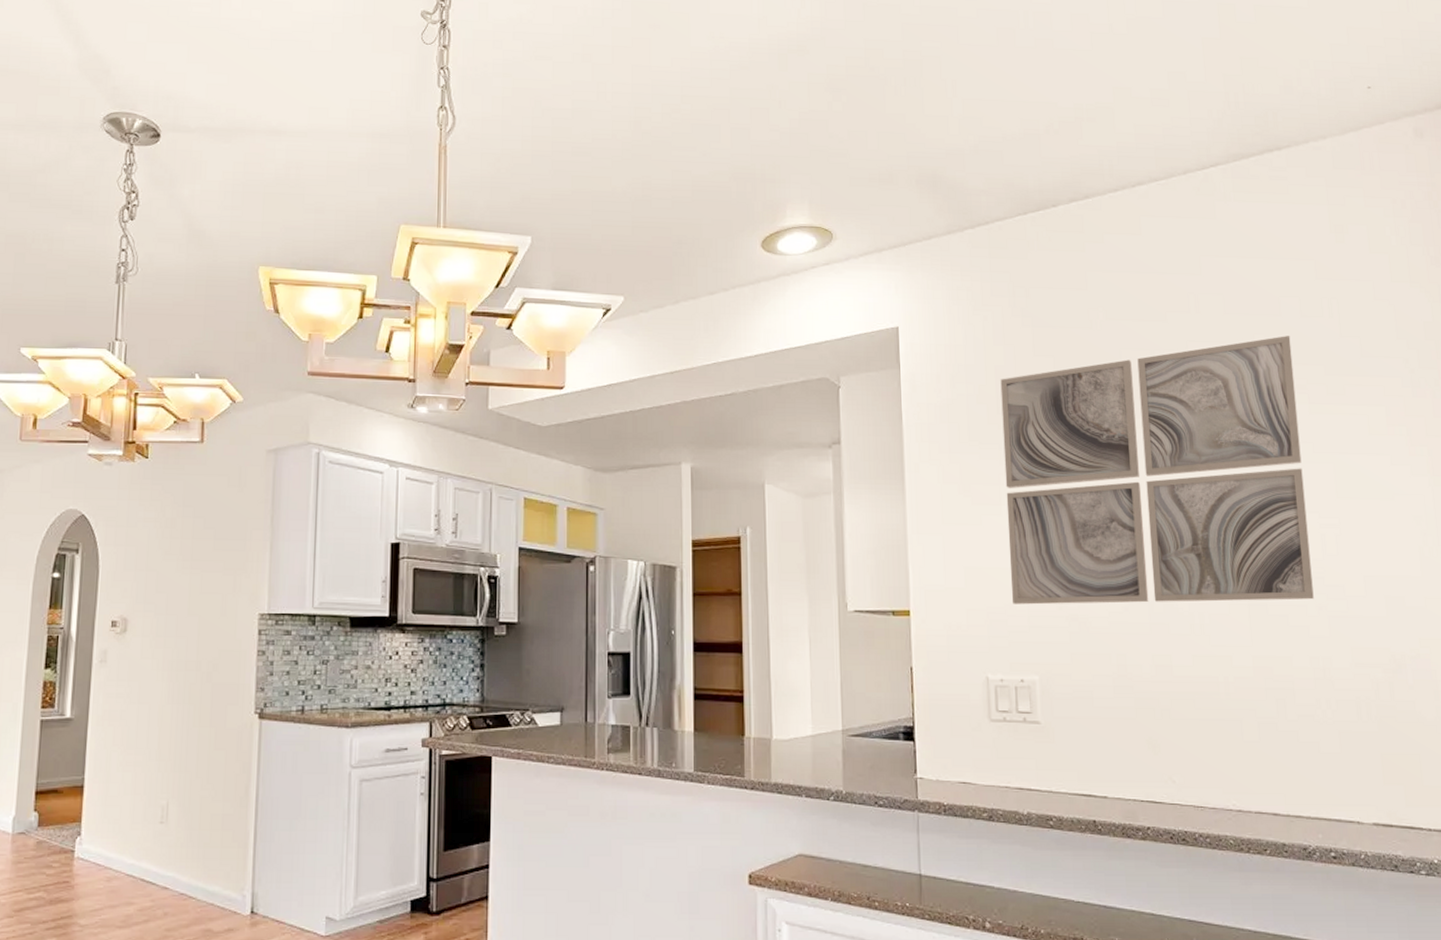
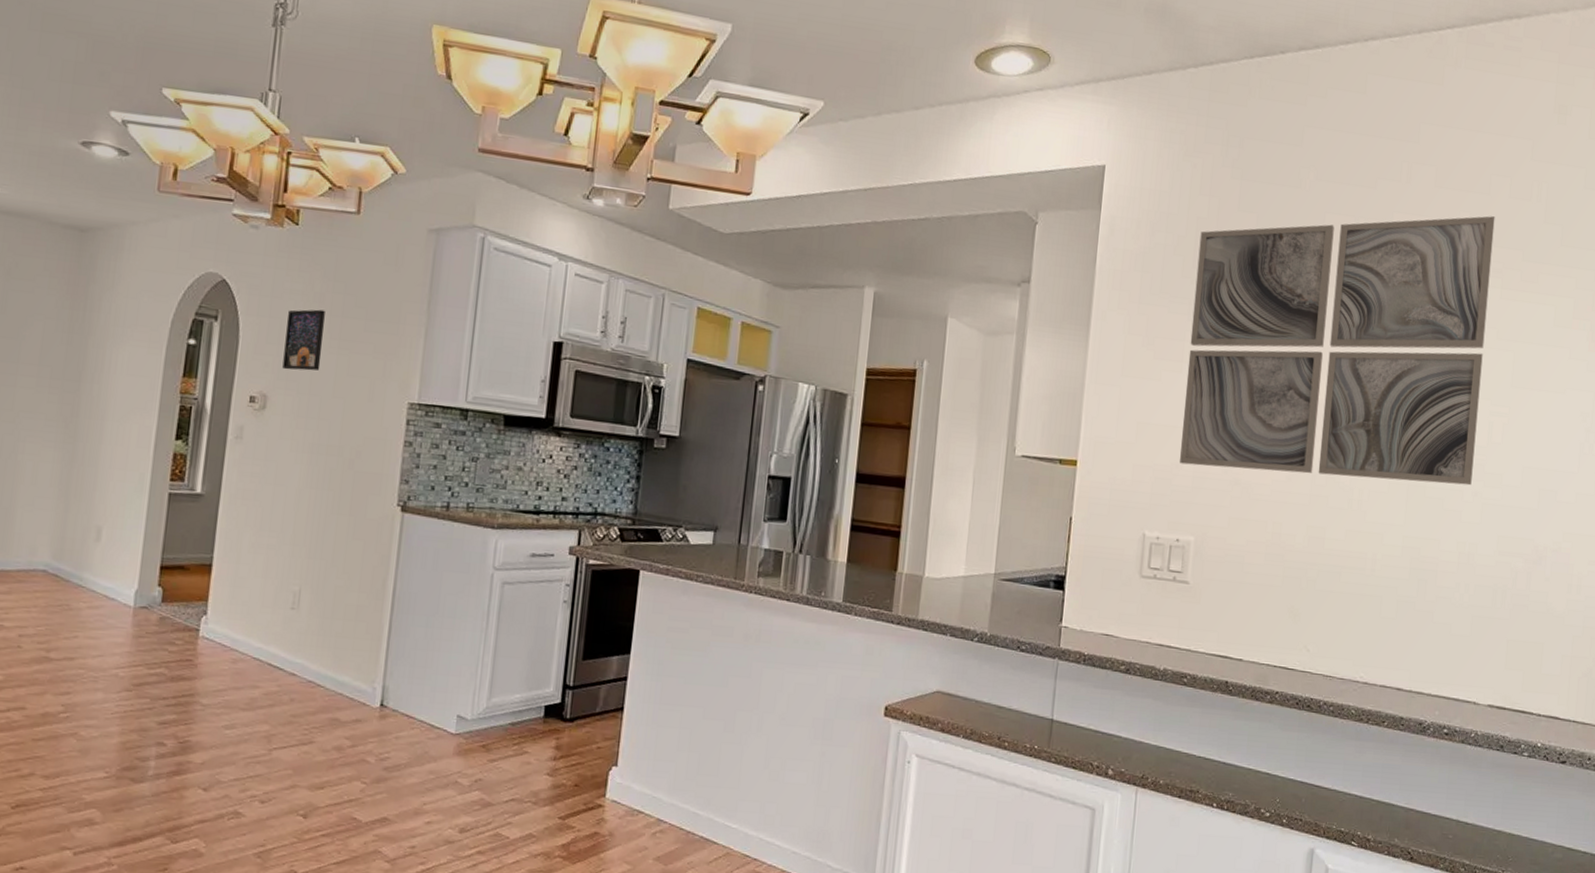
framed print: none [140,534,177,593] -> present [282,309,325,371]

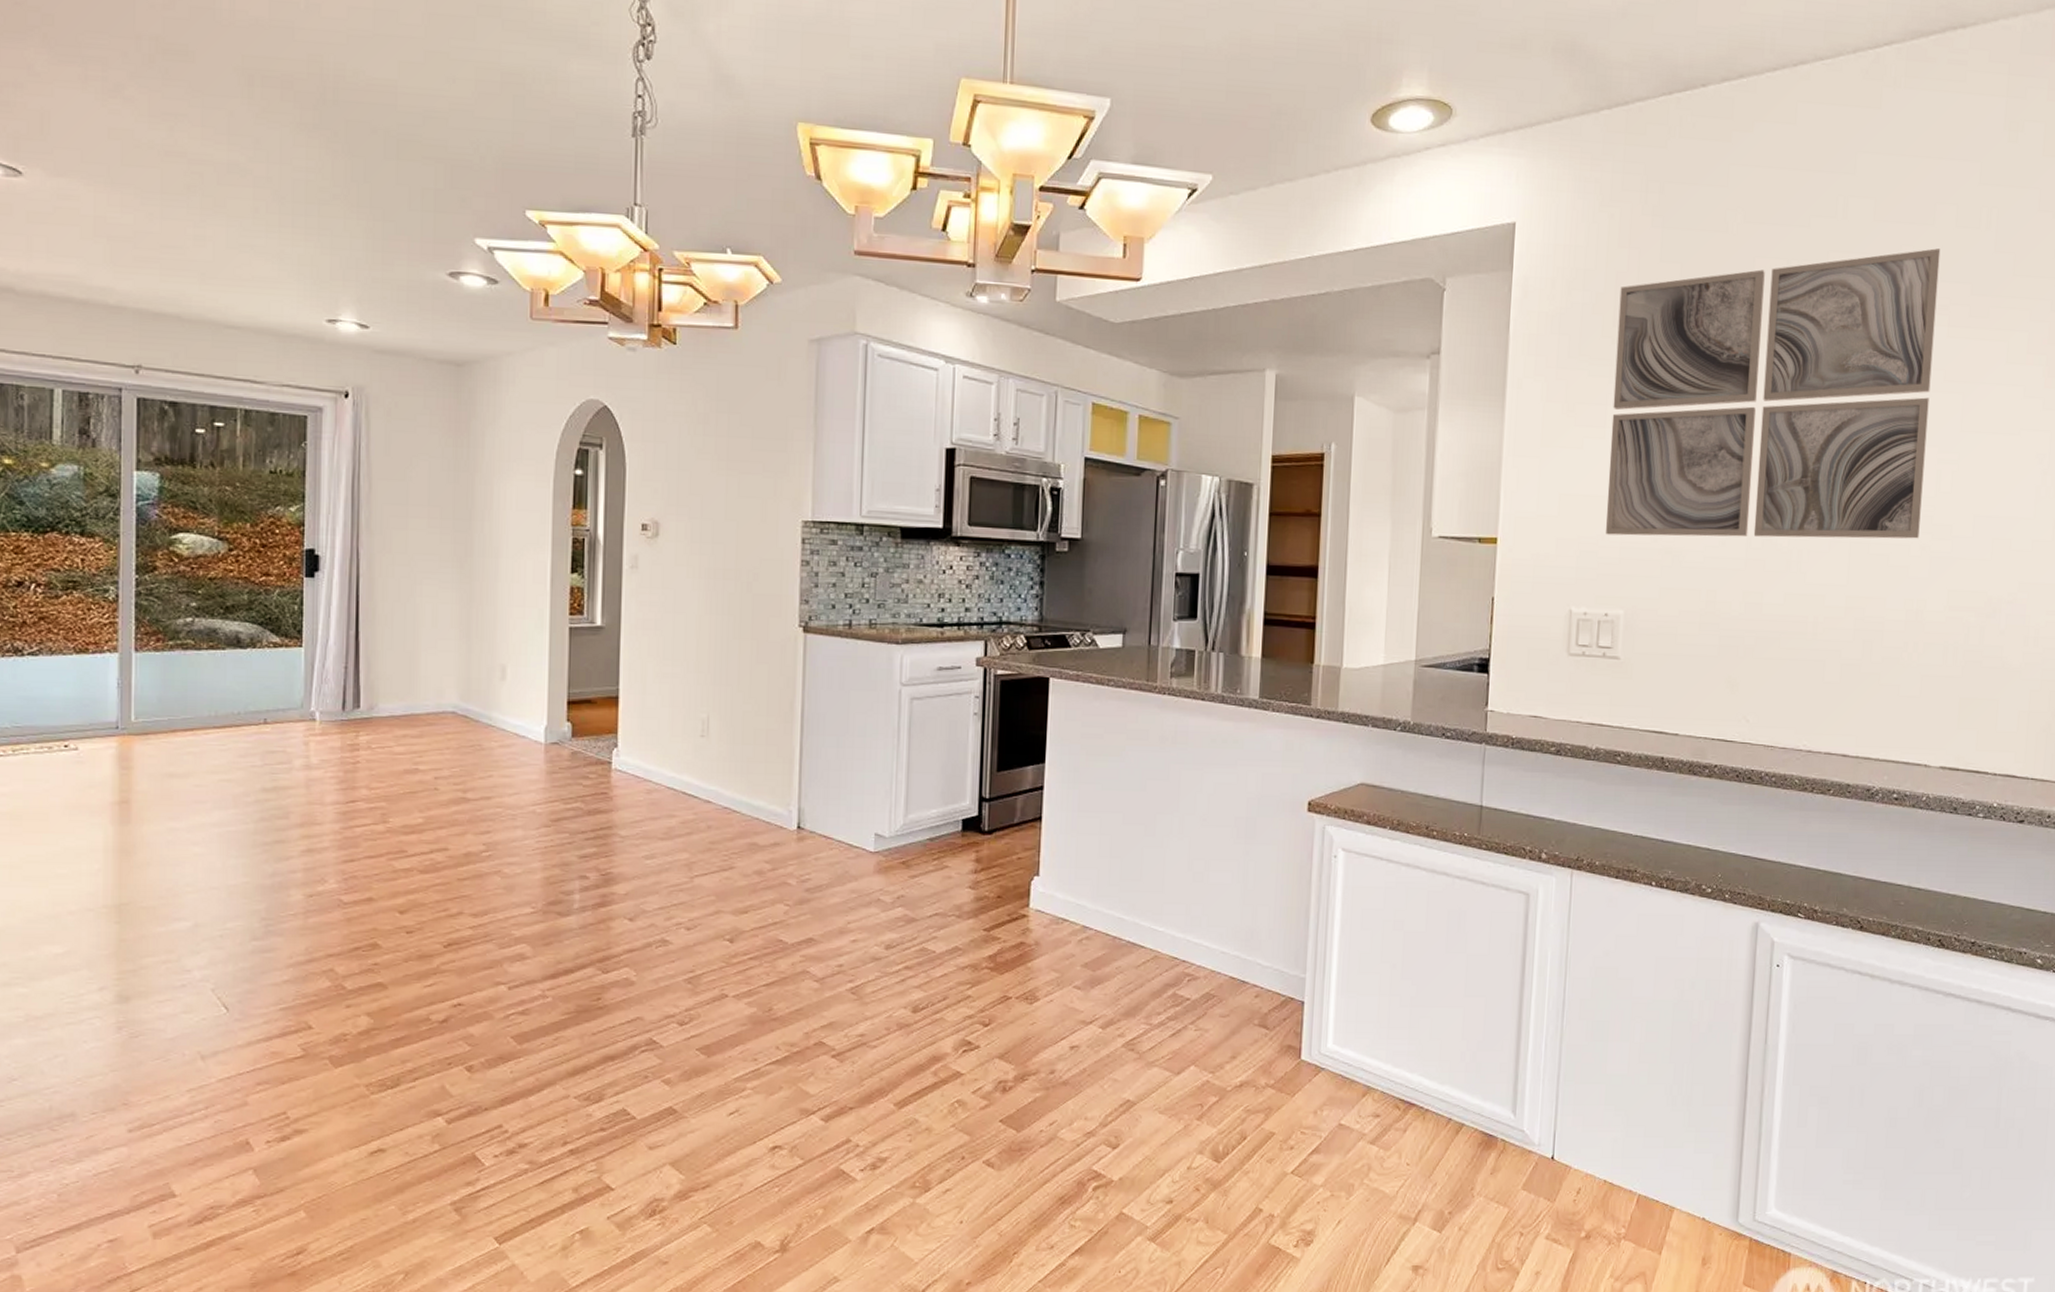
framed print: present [282,309,325,371] -> none [672,430,711,495]

